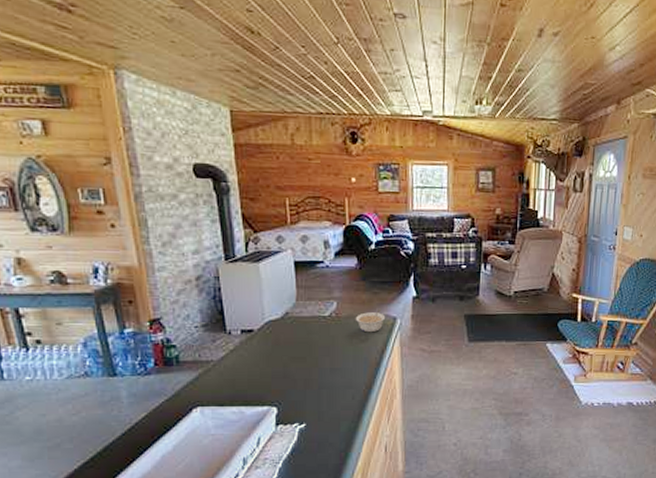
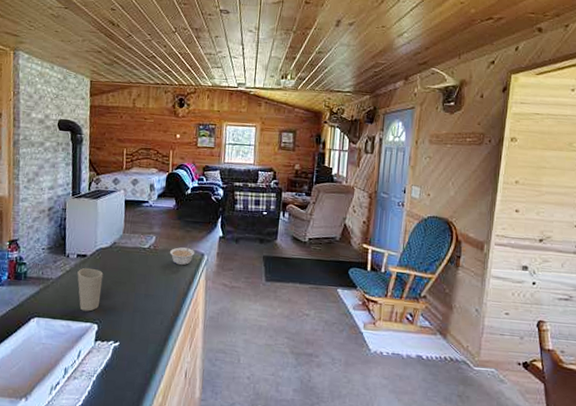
cup: none [244,344,277,394] -> present [77,267,104,312]

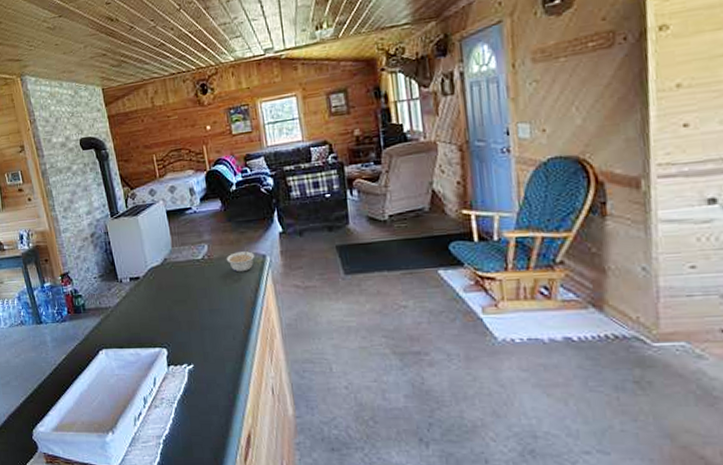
cup: present [77,267,104,312] -> none [134,290,164,336]

